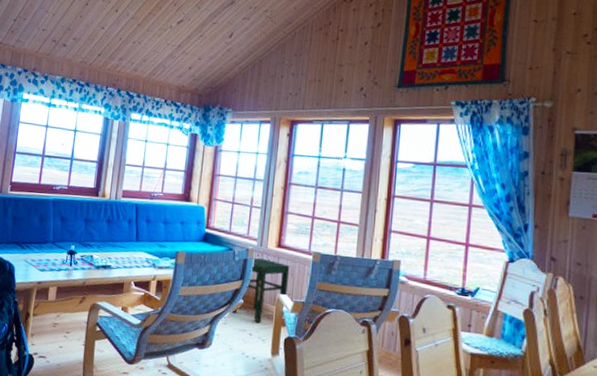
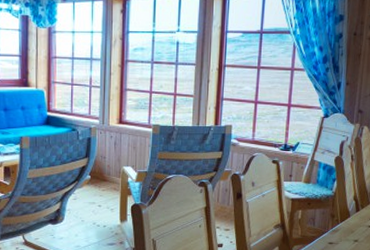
stool: present [232,258,290,323] -> none [81,135,132,195]

